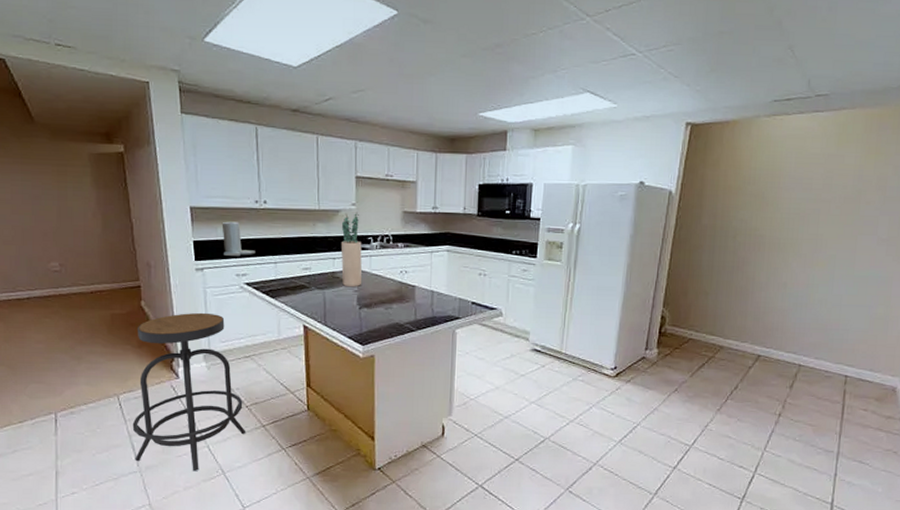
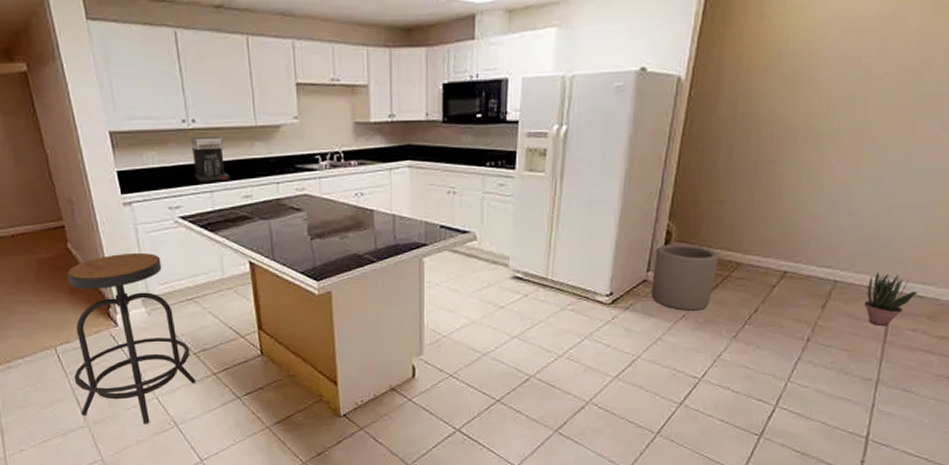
paper towel: present [222,221,256,257] -> none [146,146,188,187]
coffee maker: none [261,215,292,255] -> present [190,136,230,182]
vase: present [340,212,363,288] -> none [284,126,312,216]
trash can: none [648,327,706,386] -> present [651,244,720,311]
potted plant: none [824,359,867,405] -> present [864,272,918,326]

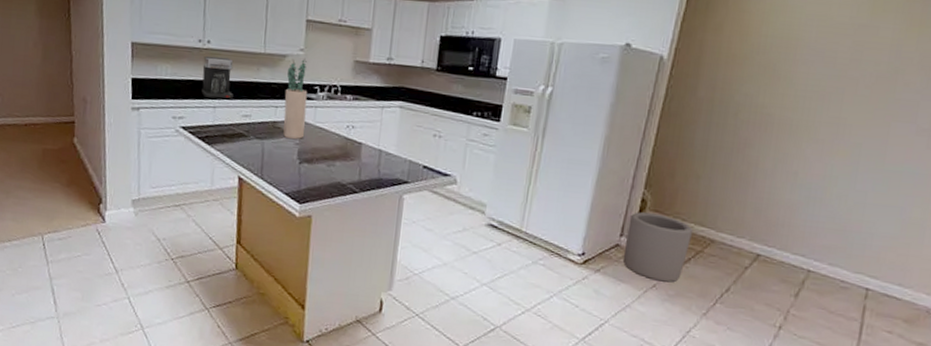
bar stool: present [66,252,197,425] -> none [53,154,170,324]
vase: none [284,126,312,216] -> present [283,58,308,140]
potted plant: present [864,272,918,326] -> none [838,267,894,324]

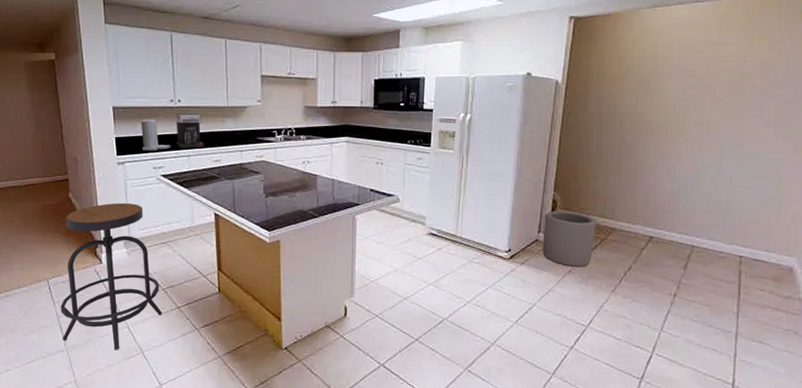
bar stool: none [53,154,170,324] -> present [60,202,163,351]
paper towel: none [162,59,195,98] -> present [140,119,171,151]
vase: present [283,58,308,140] -> none [248,108,268,177]

